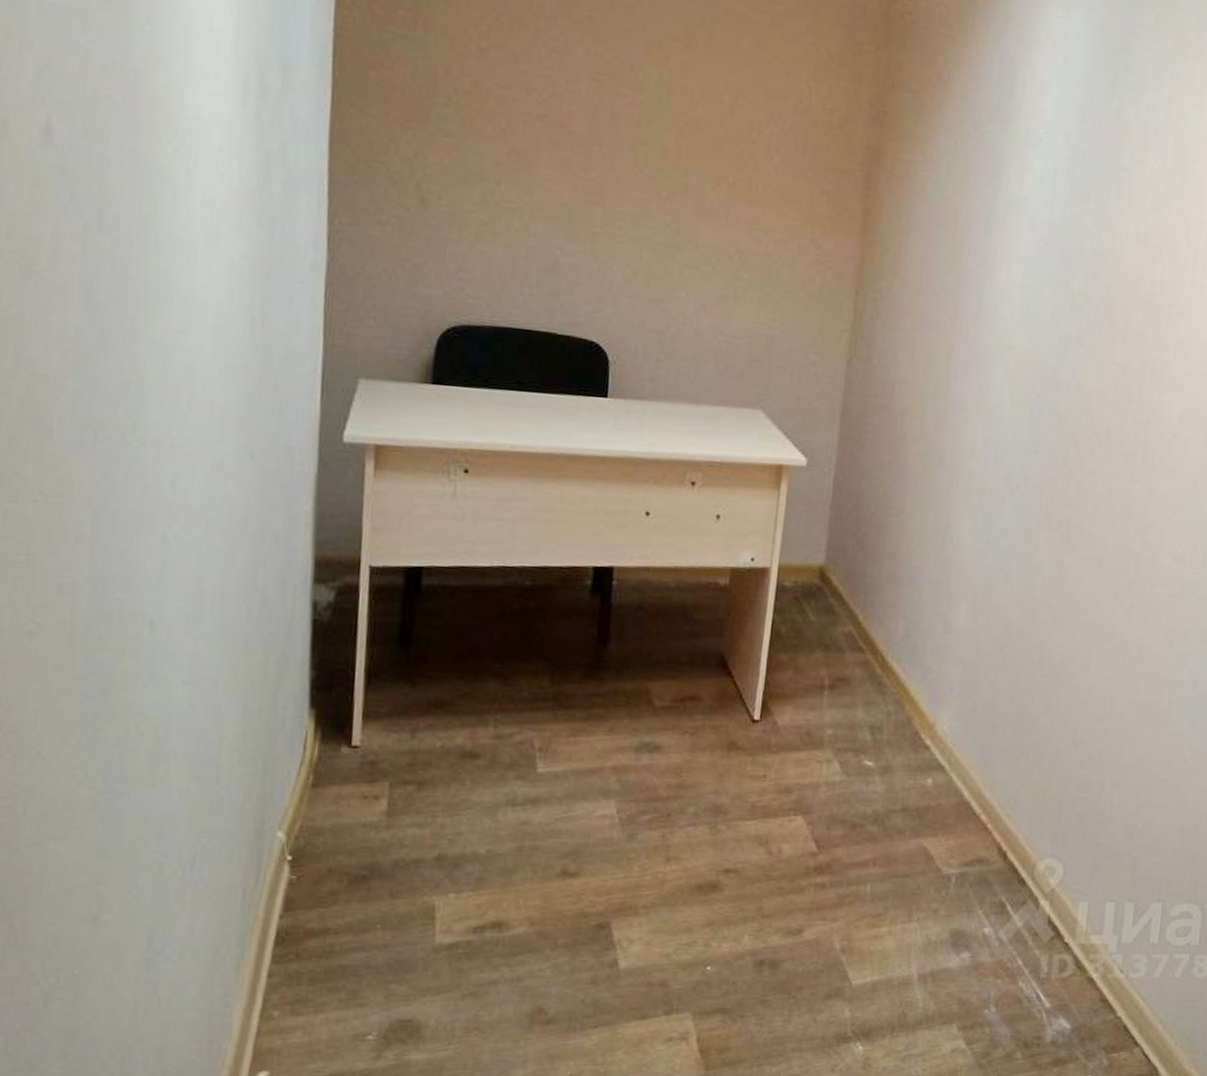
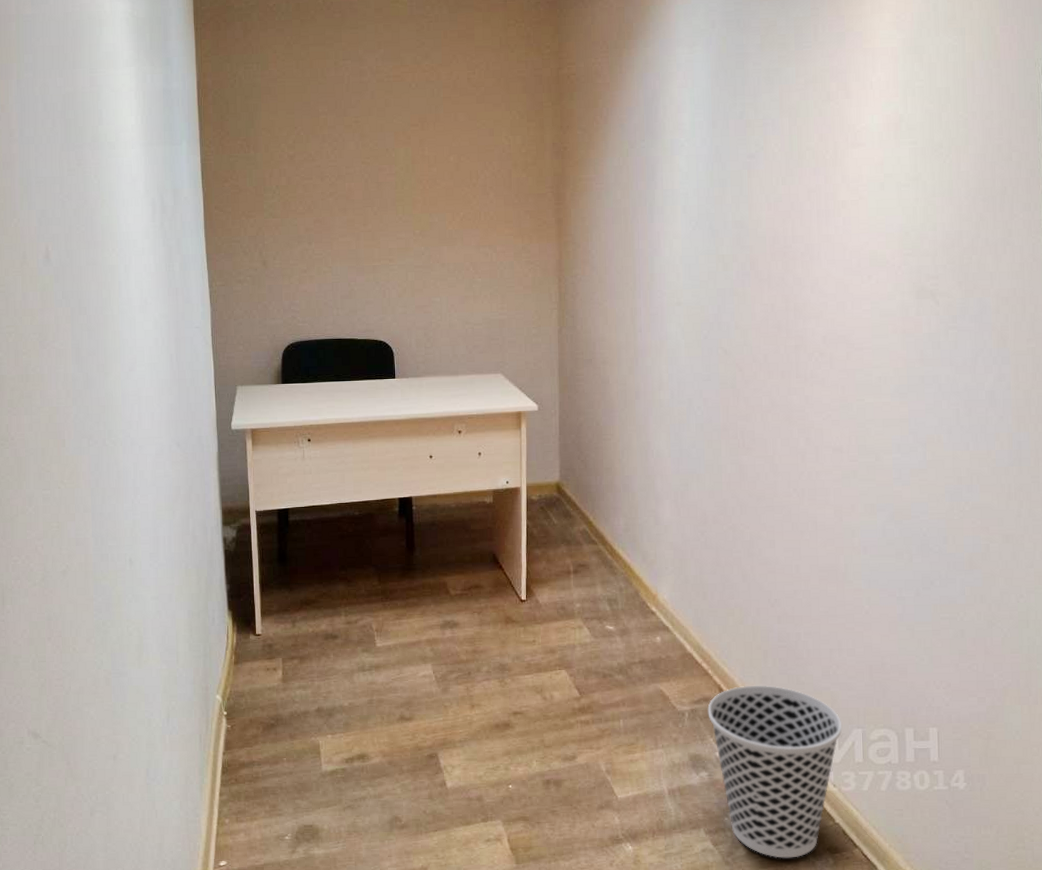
wastebasket: none [980,844,1140,1060] -> present [707,685,842,858]

